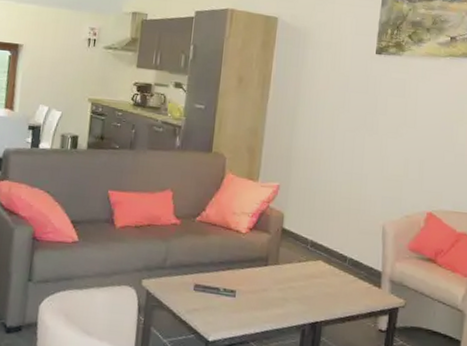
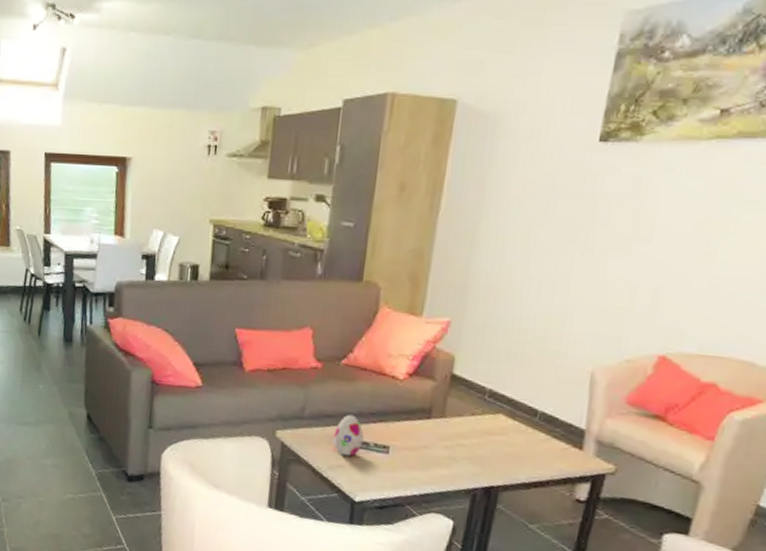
decorative egg: none [190,264,215,301] -> present [333,414,364,457]

